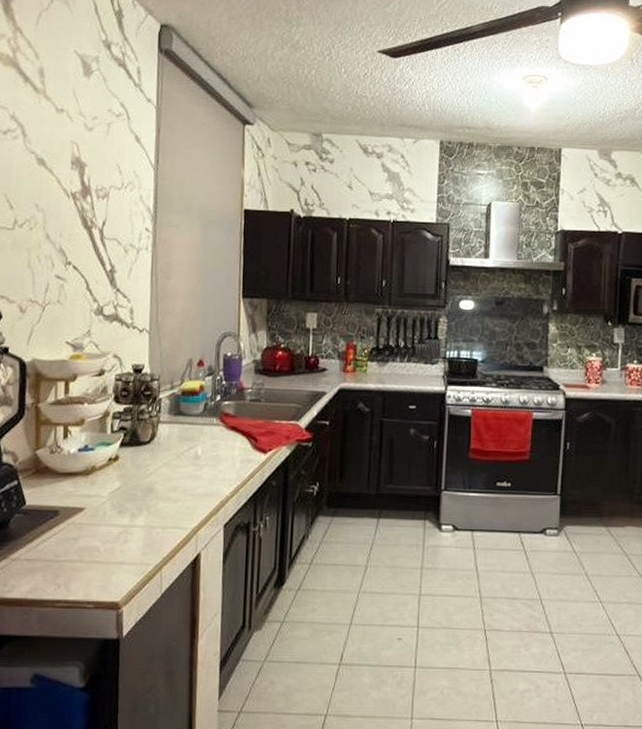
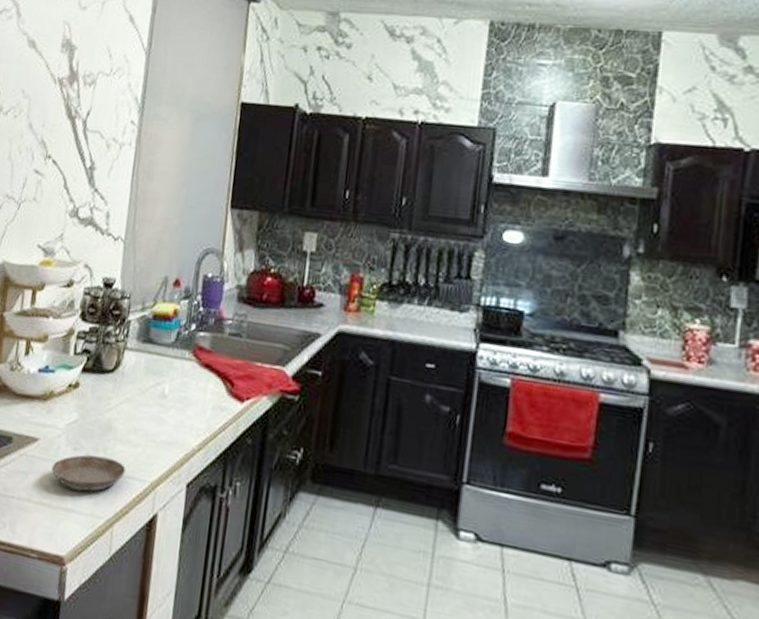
saucer: none [99,514,170,546] -> present [51,454,127,492]

